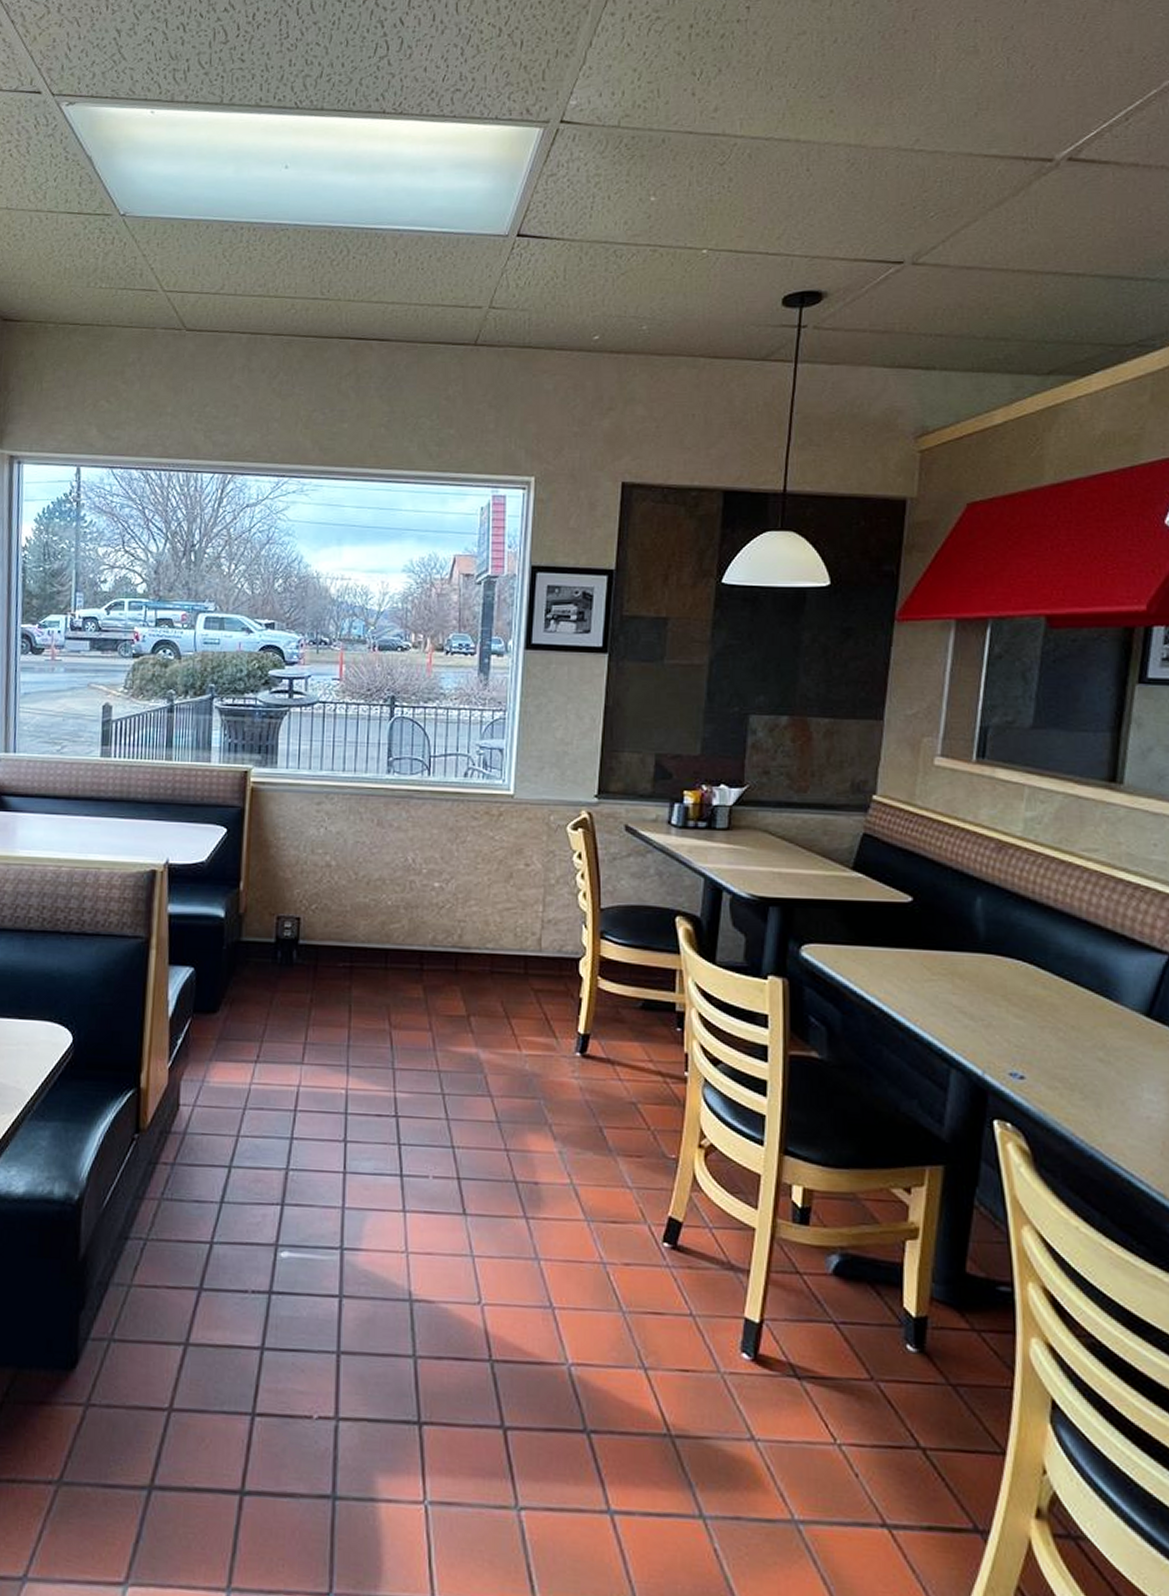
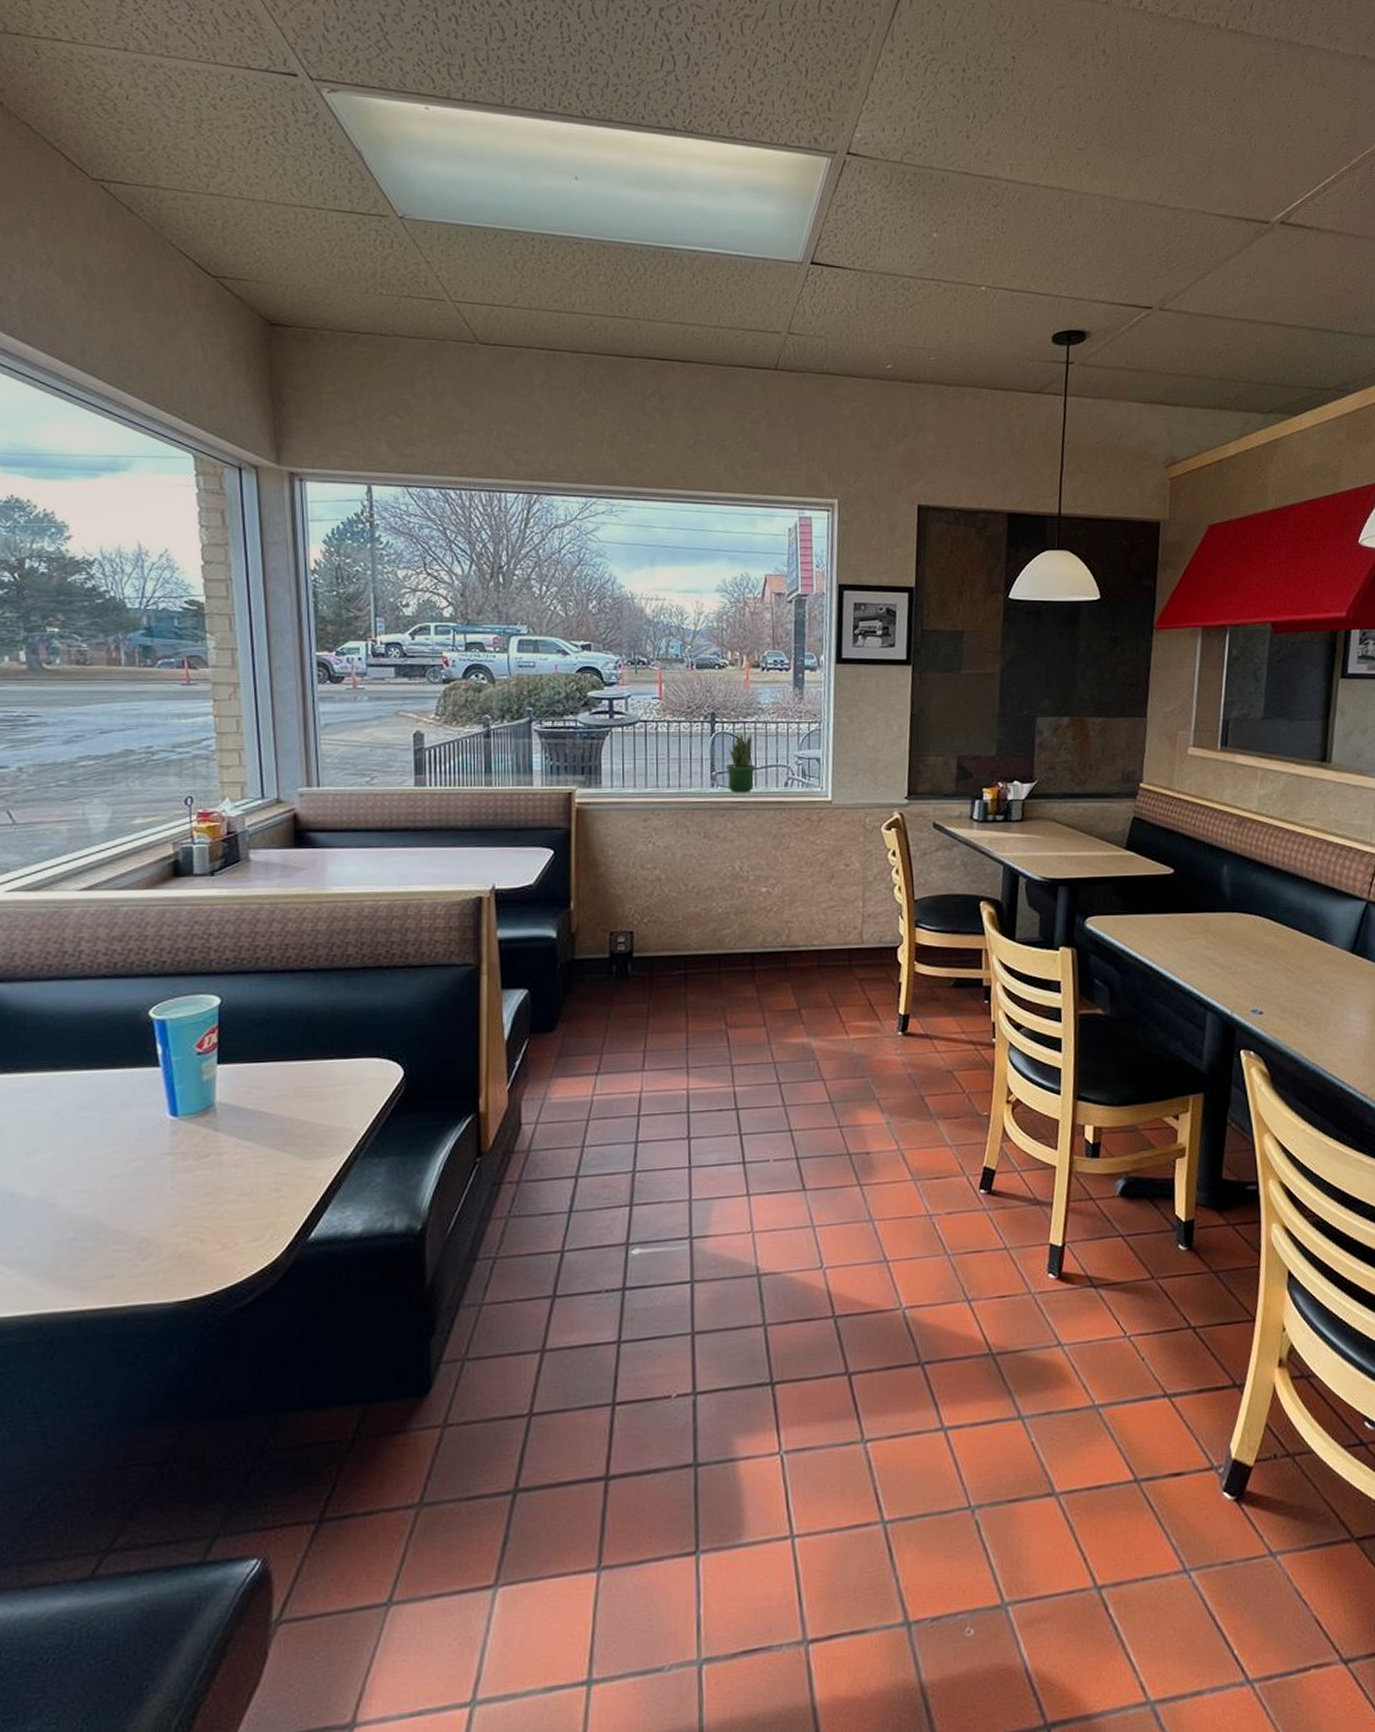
planter: none [404,718,436,781] -> present [726,733,757,793]

